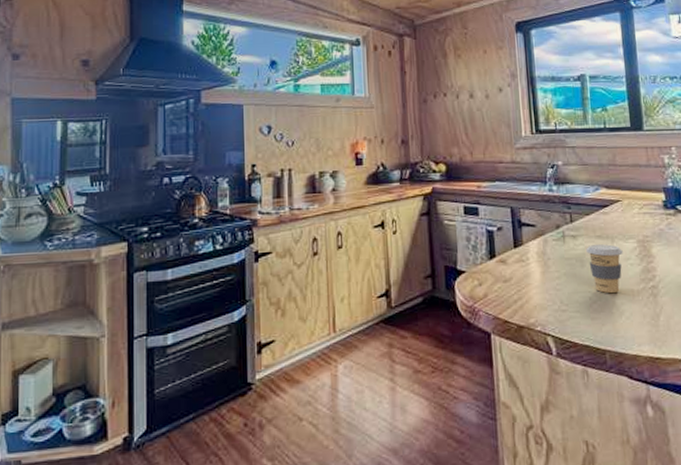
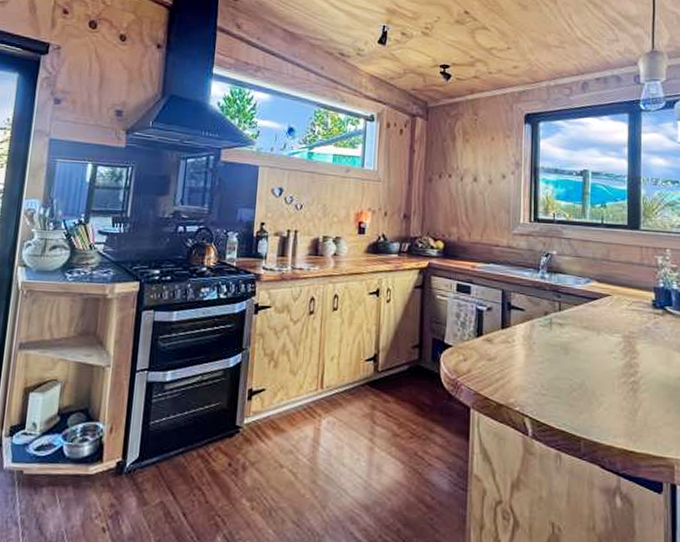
coffee cup: present [586,244,623,294] -> none [572,335,608,384]

